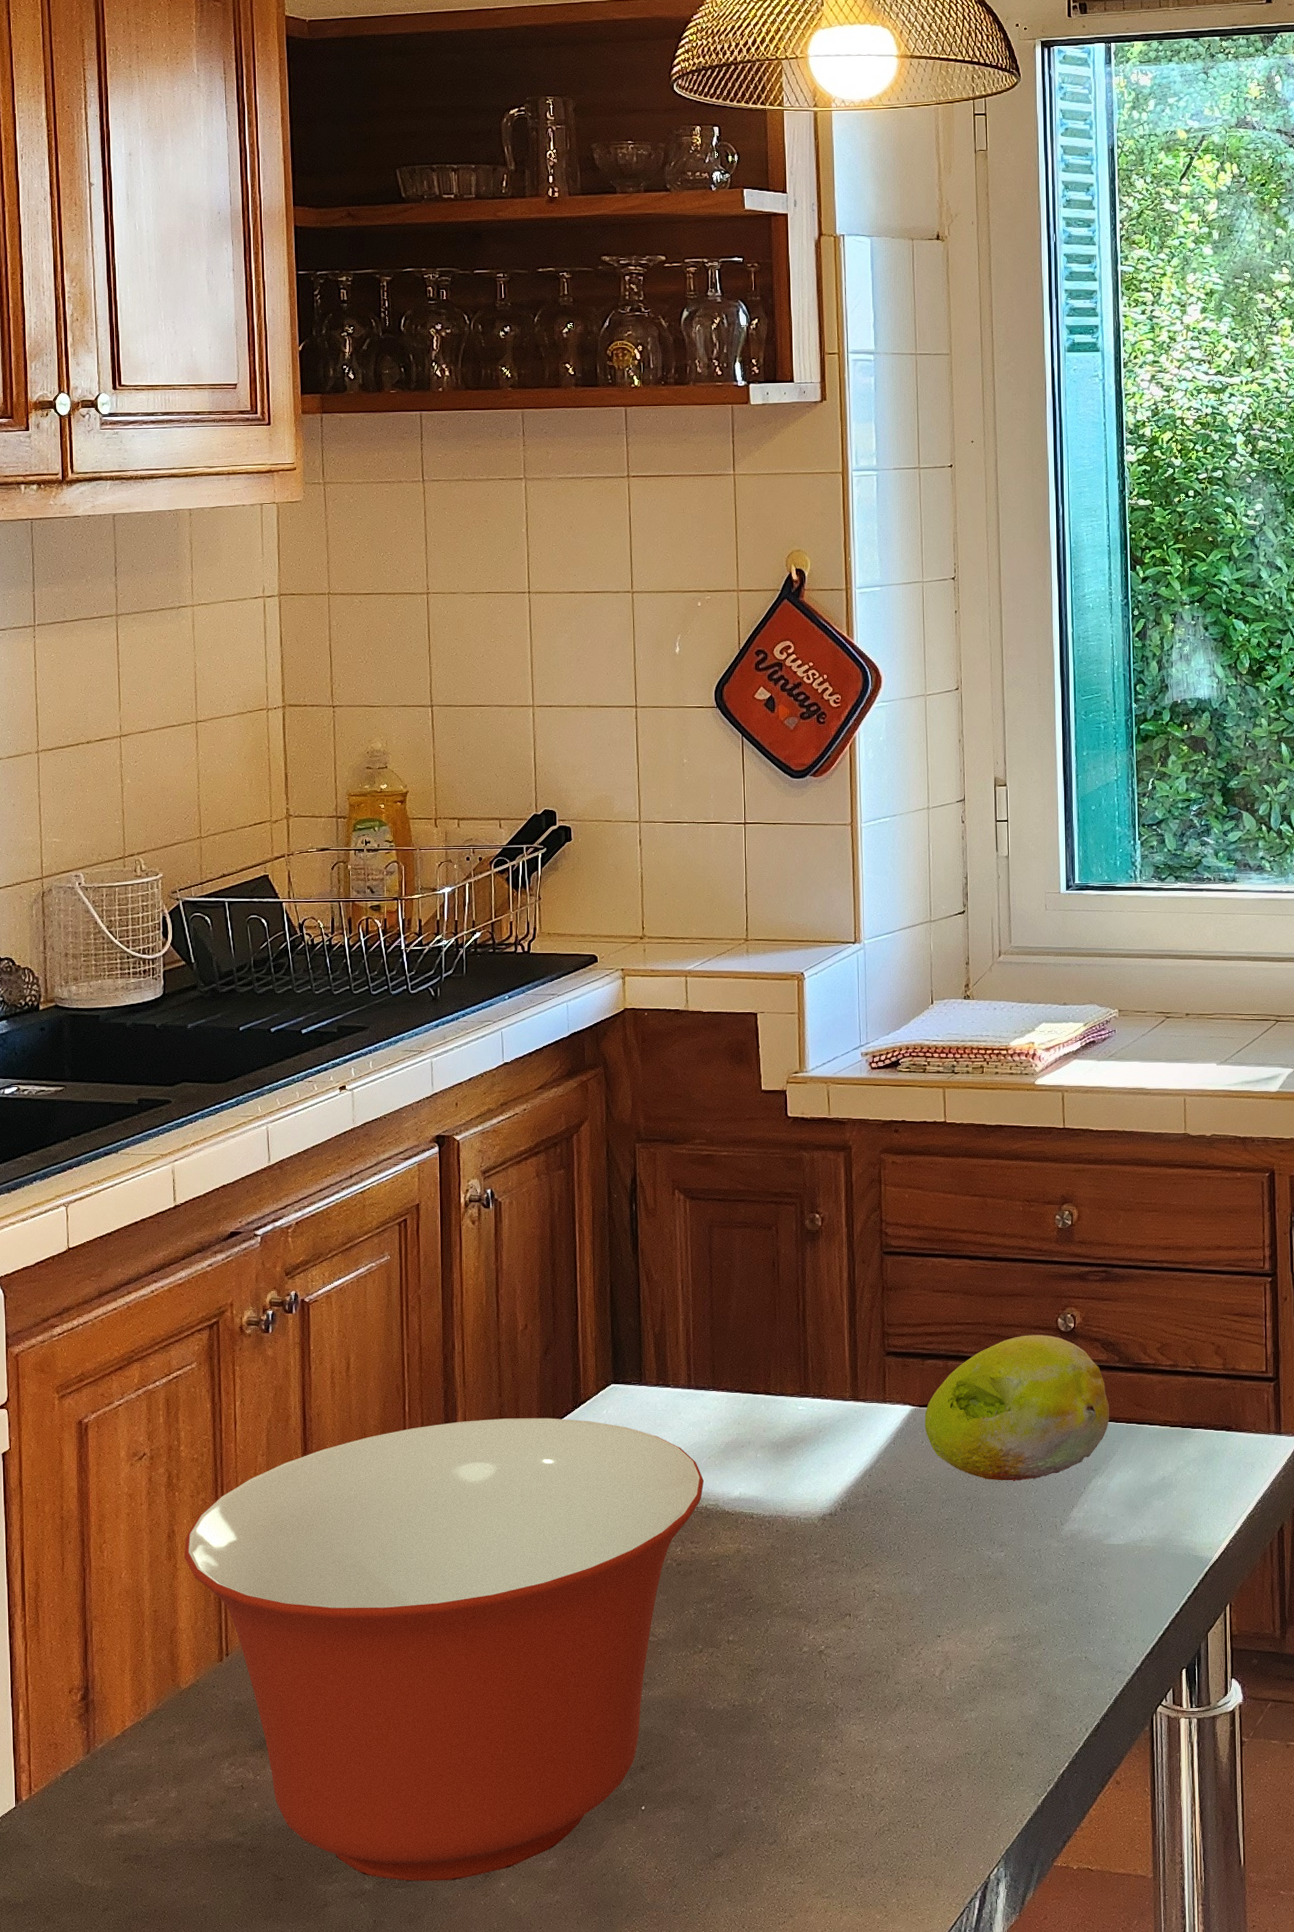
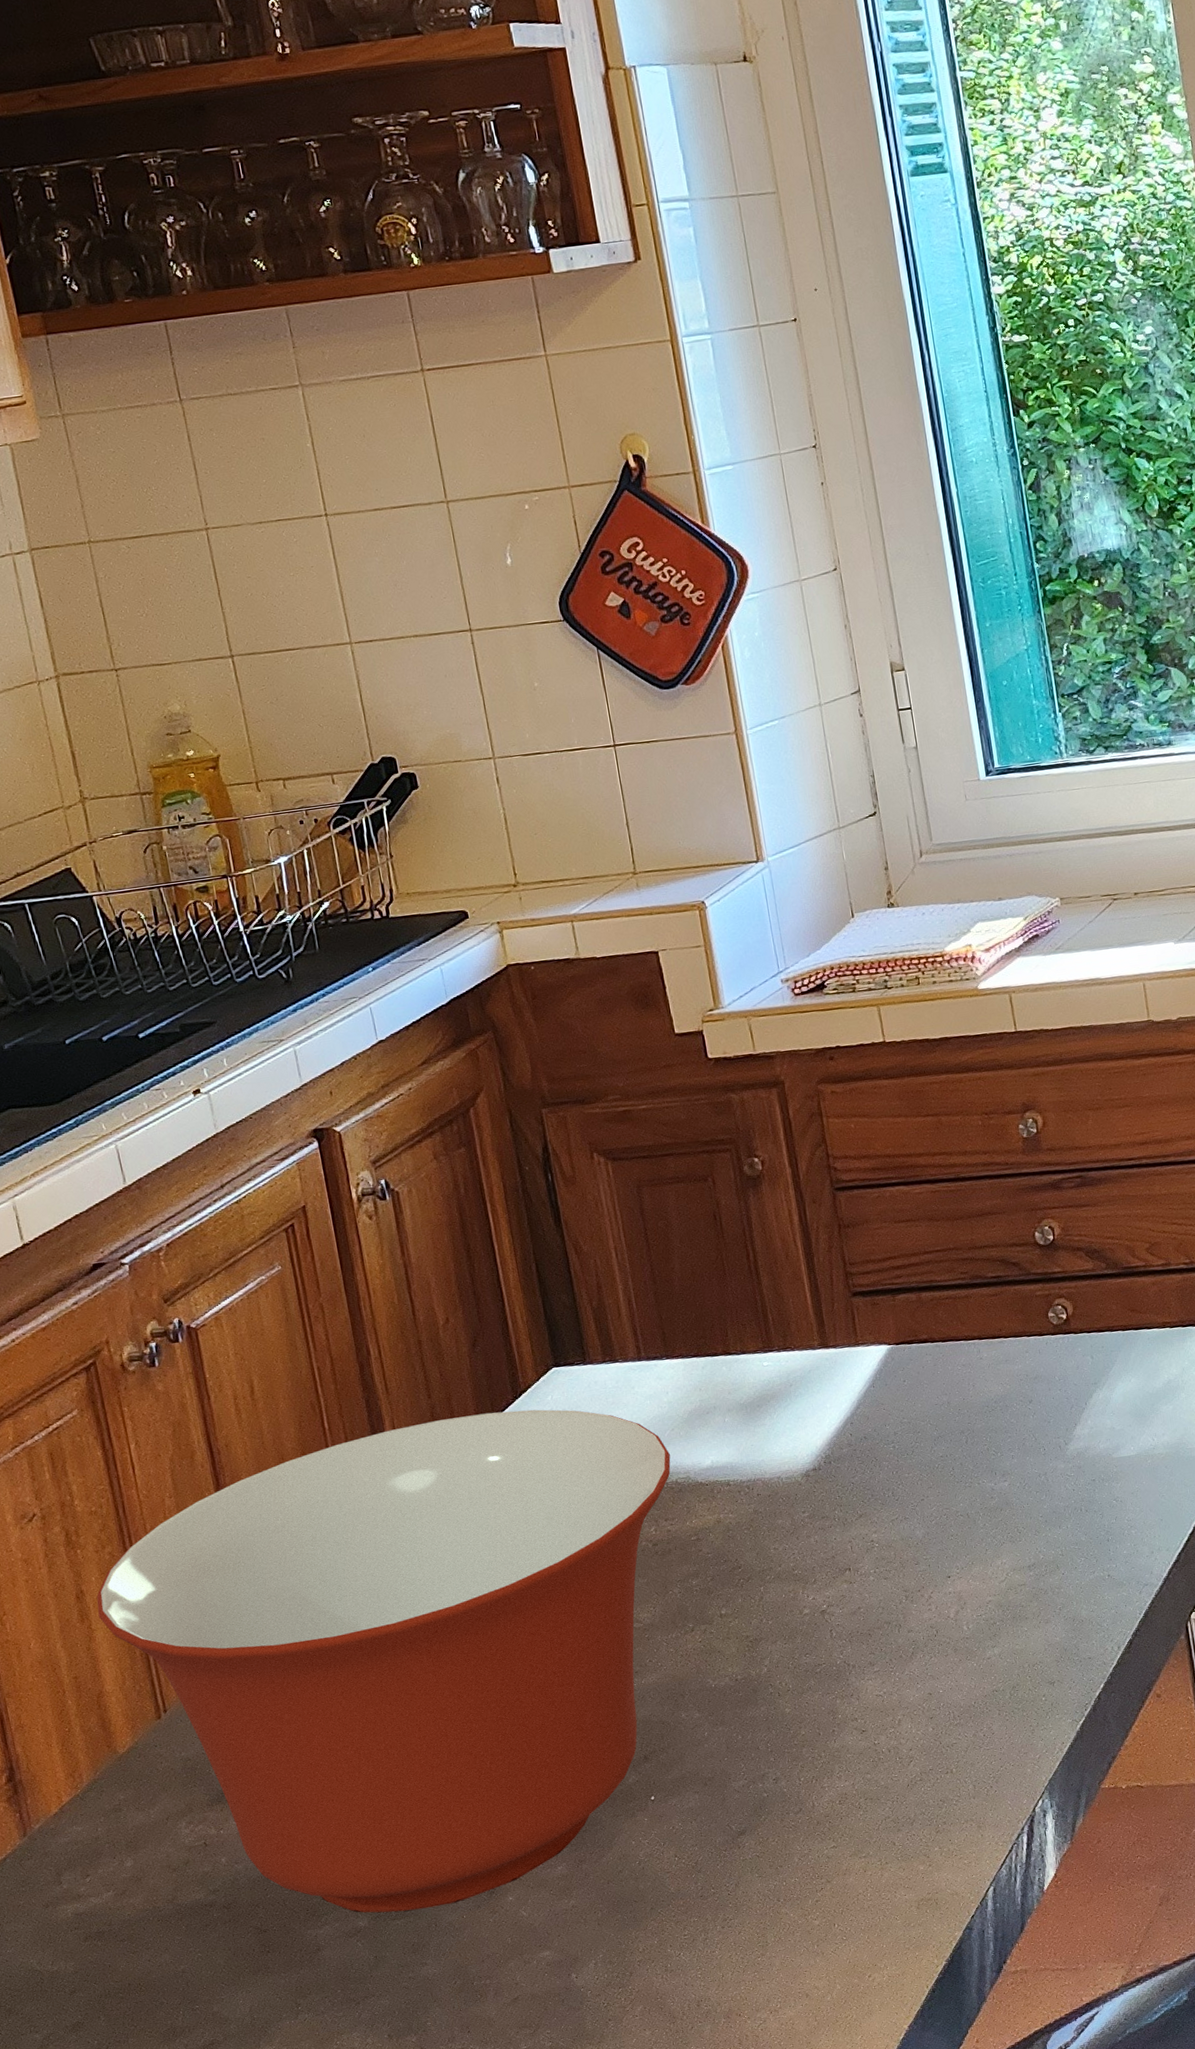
fruit: present [924,1334,1110,1482] -> none [902,1251,1104,1410]

